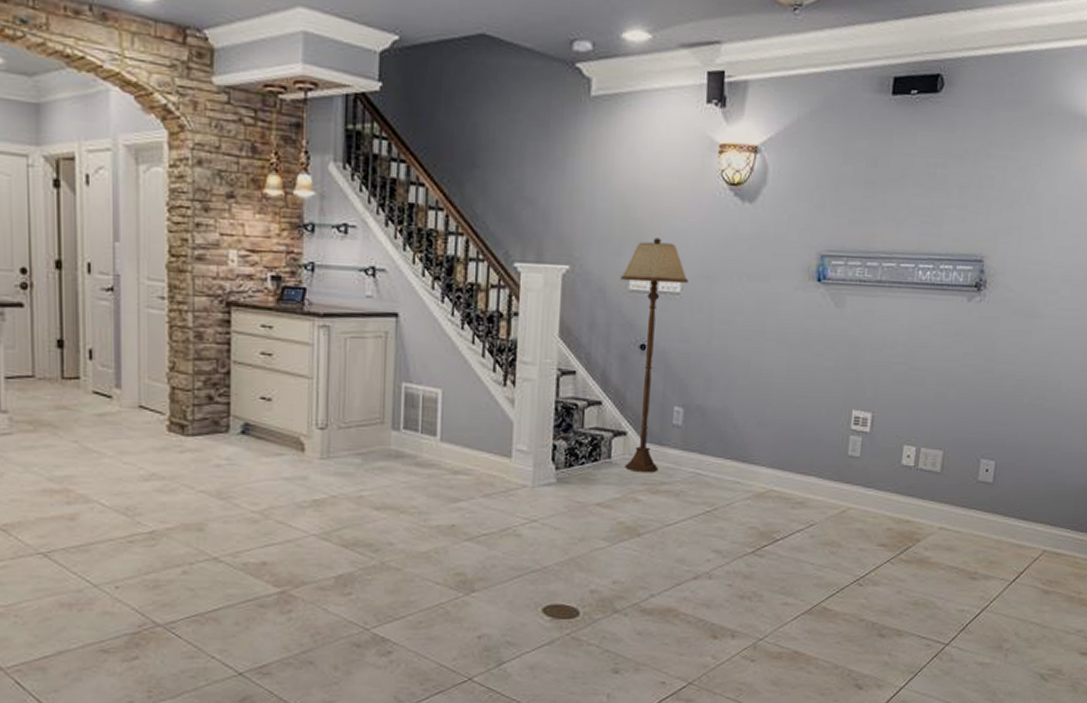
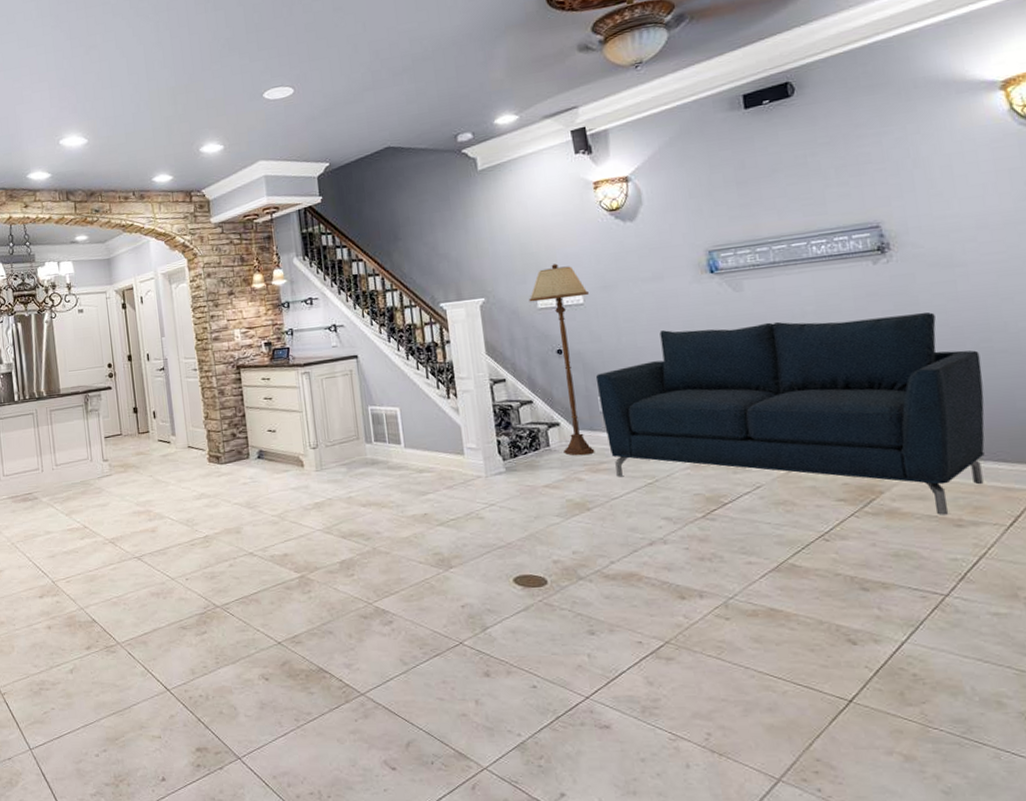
sofa: none [674,339,1032,567] -> present [595,312,985,515]

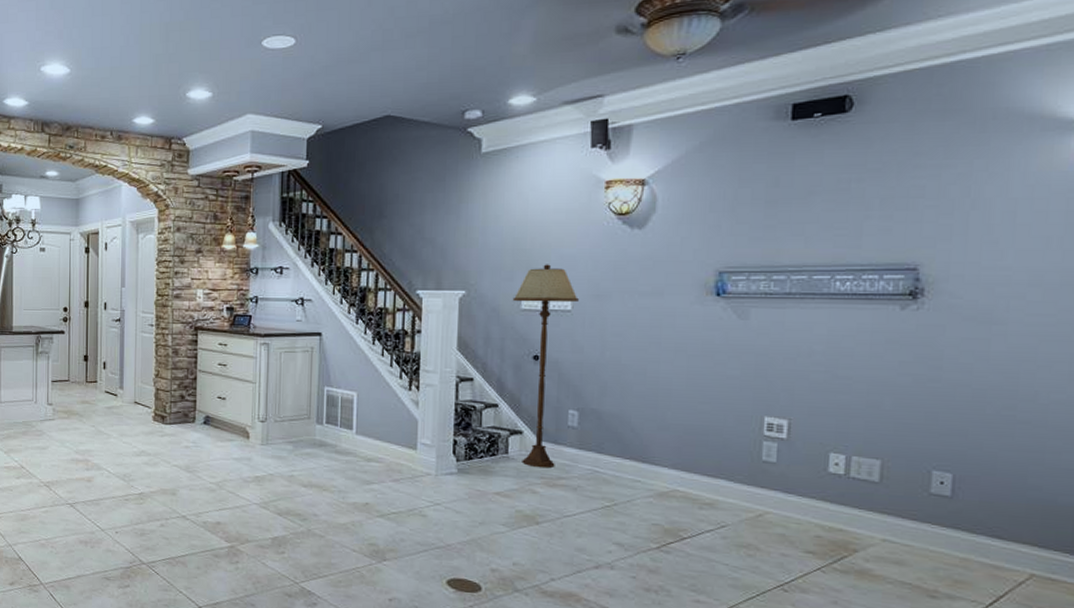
sofa: present [595,312,985,515] -> none [569,350,999,584]

